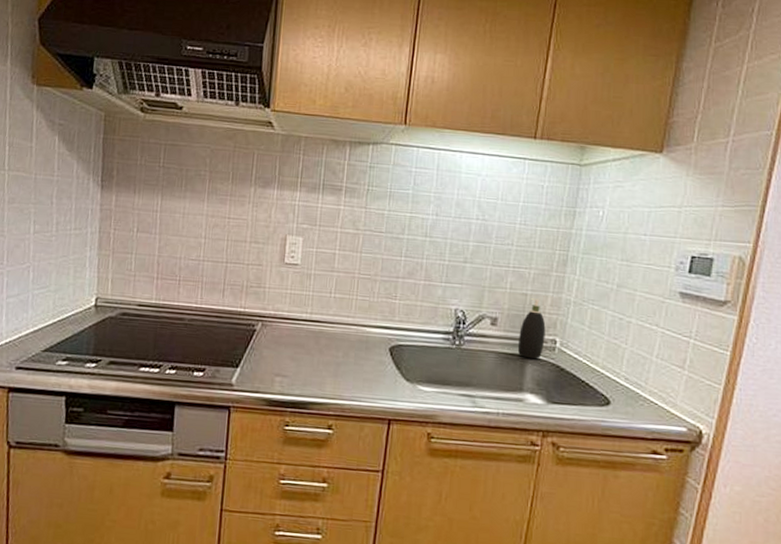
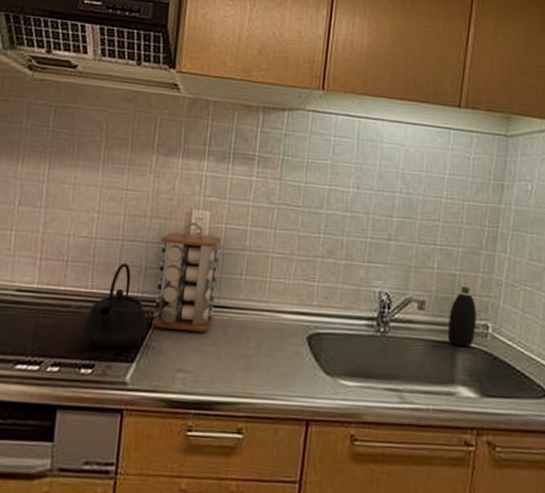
kettle: none [194,282,249,356] -> present [82,262,147,349]
spice rack: none [253,247,312,343] -> present [152,222,221,333]

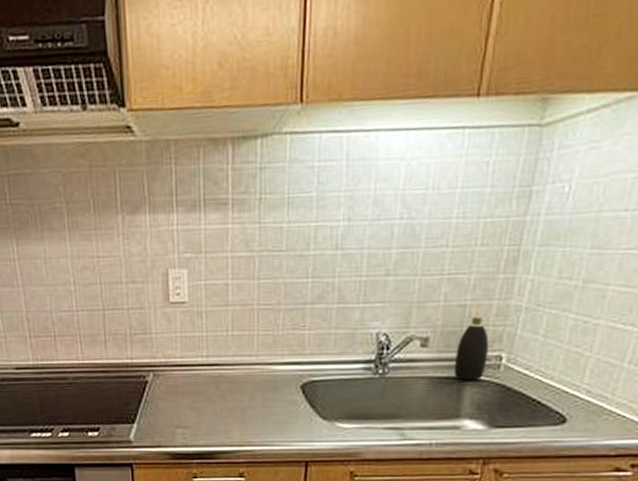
kettle: present [82,262,147,349] -> none [82,331,142,413]
spice rack: present [152,222,221,333] -> none [141,283,205,391]

